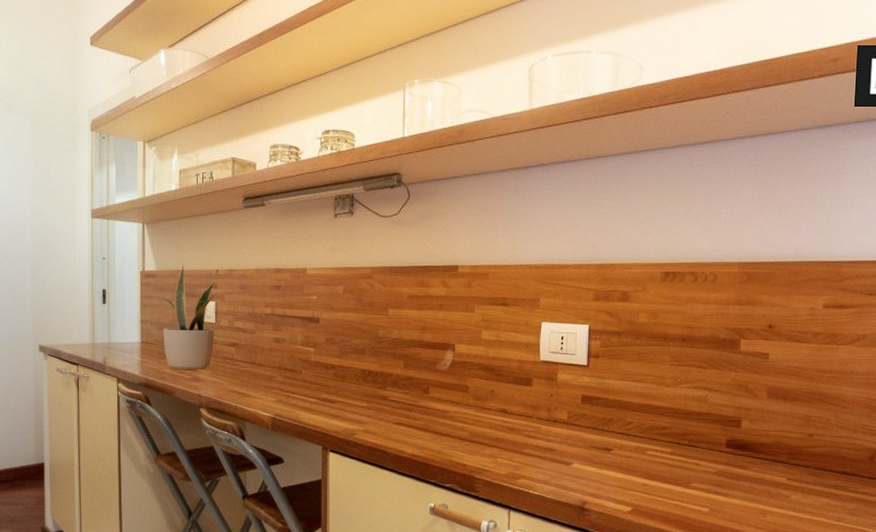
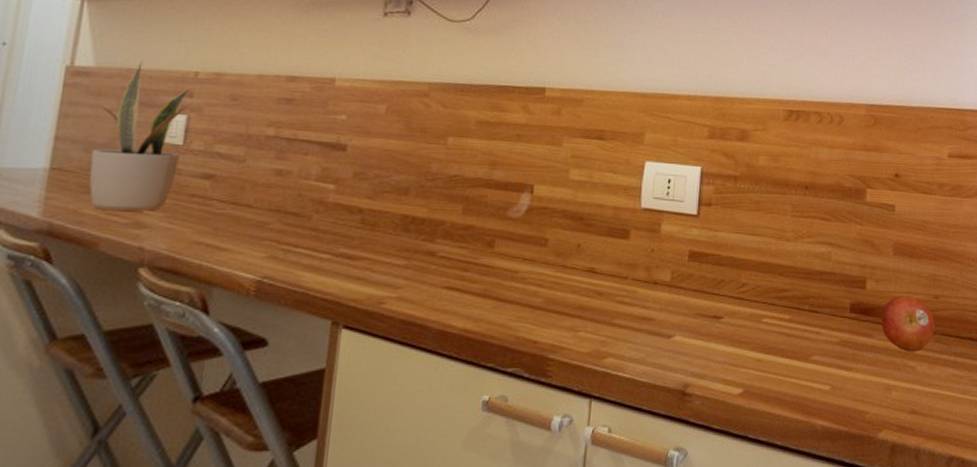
fruit: none [755,434,810,483] -> present [881,296,936,352]

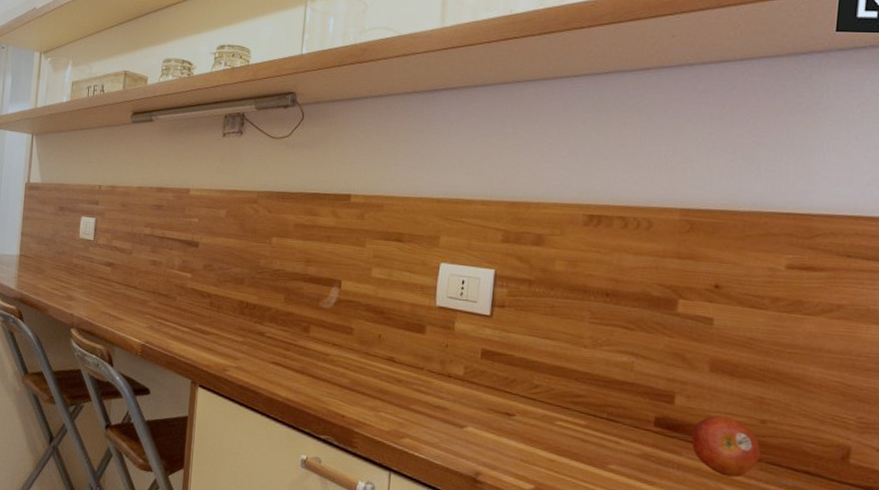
potted plant: present [89,61,192,212] -> none [41,178,98,288]

